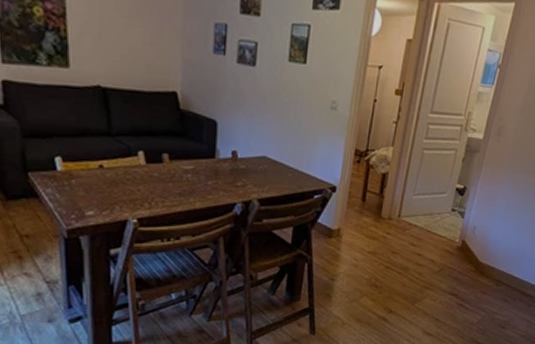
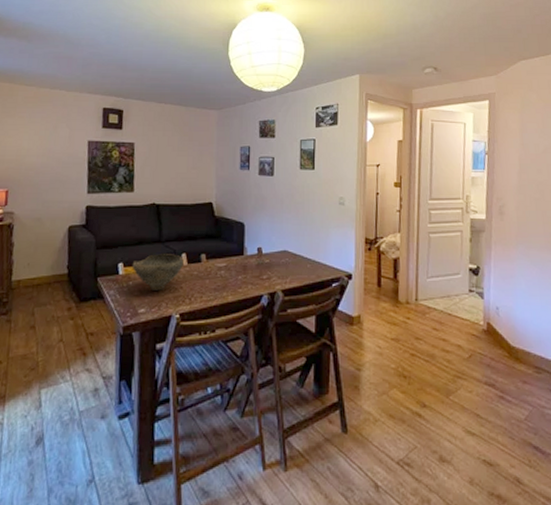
bowl: none [73,149,141,192] -> present [132,254,184,291]

